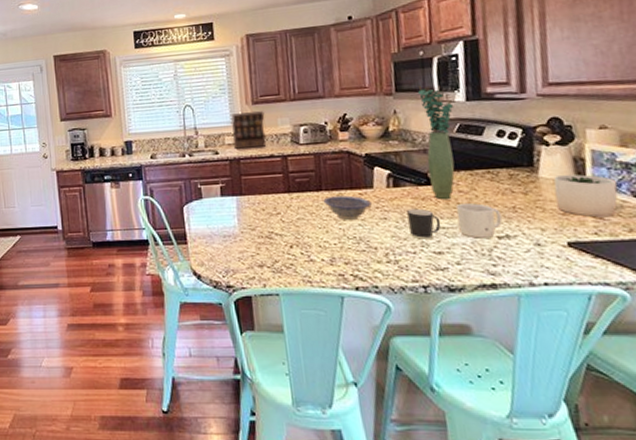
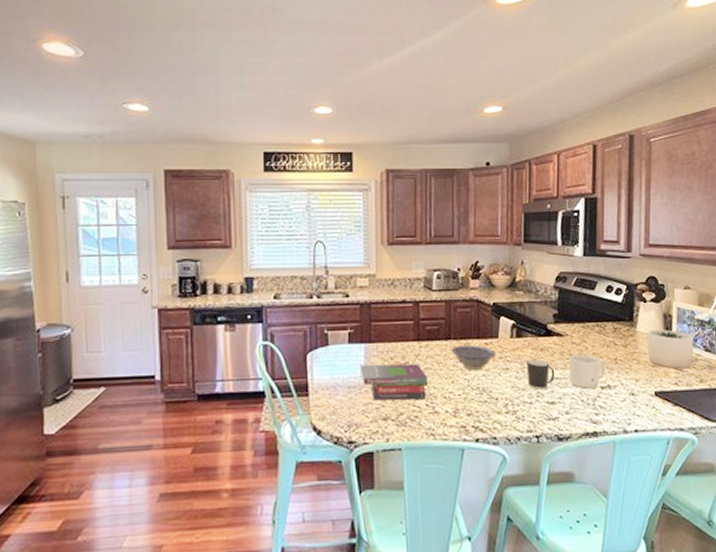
spice rack: present [231,111,267,149] -> none [365,253,400,292]
books: none [232,214,303,249] -> present [359,363,429,401]
vase: present [417,85,455,200] -> none [543,237,573,351]

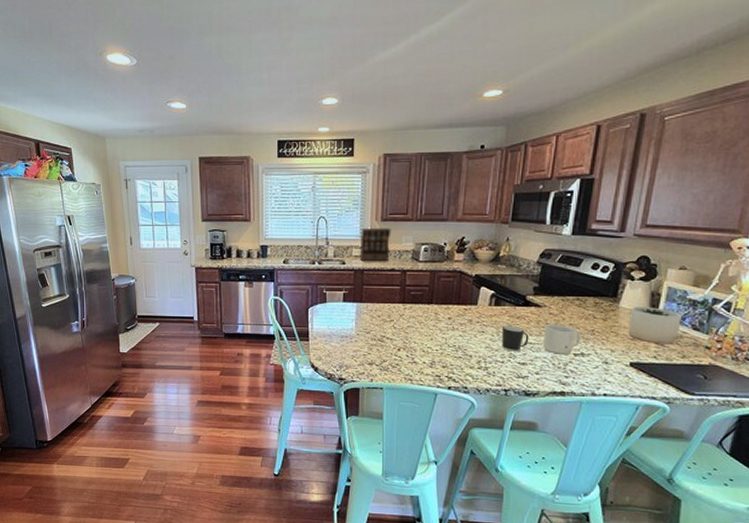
books: present [359,363,429,401] -> none [351,320,410,351]
spice rack: none [365,253,400,292] -> present [359,228,391,261]
decorative bowl: present [451,345,496,370] -> none [432,309,473,331]

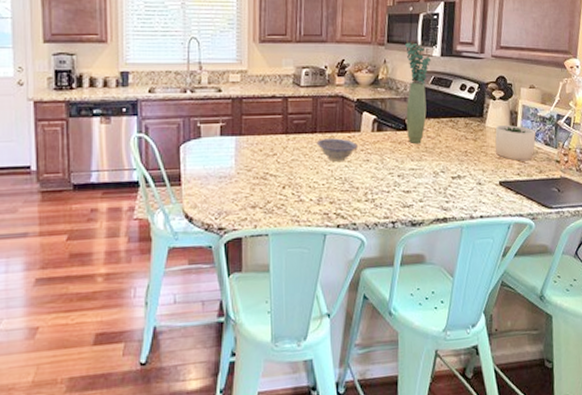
spice rack: present [359,228,391,261] -> none [237,50,270,87]
decorative bowl: none [432,309,473,331] -> present [316,138,358,161]
mug: present [502,325,529,352] -> none [386,151,411,180]
vase: none [527,216,560,320] -> present [404,38,432,145]
mug: present [543,324,581,355] -> none [423,148,457,179]

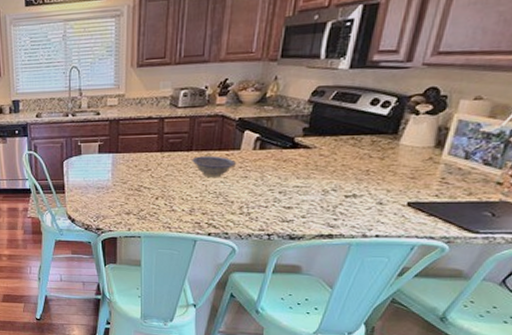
vase: present [404,38,432,145] -> none [295,51,336,163]
planter: present [495,125,536,161] -> none [409,143,472,182]

